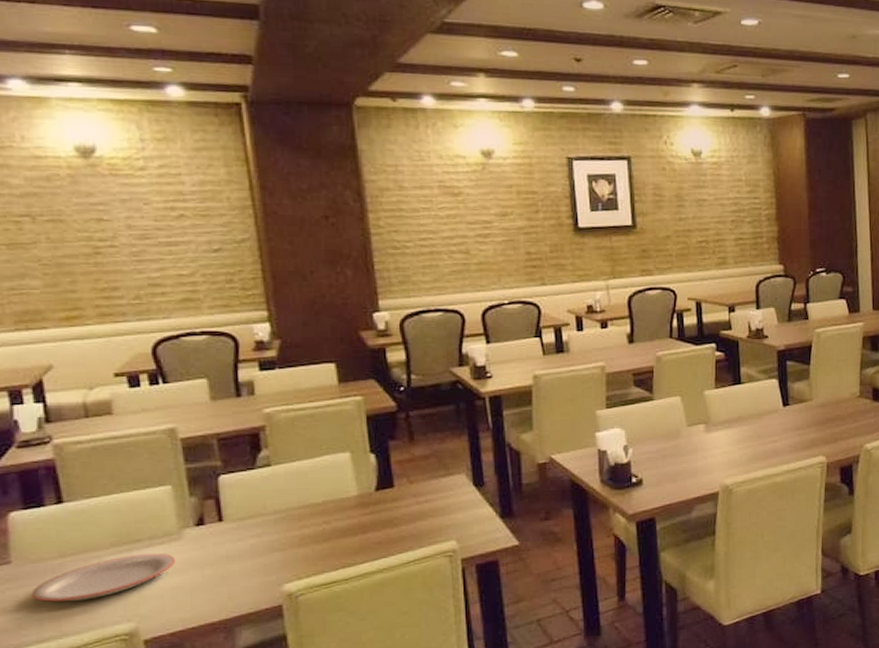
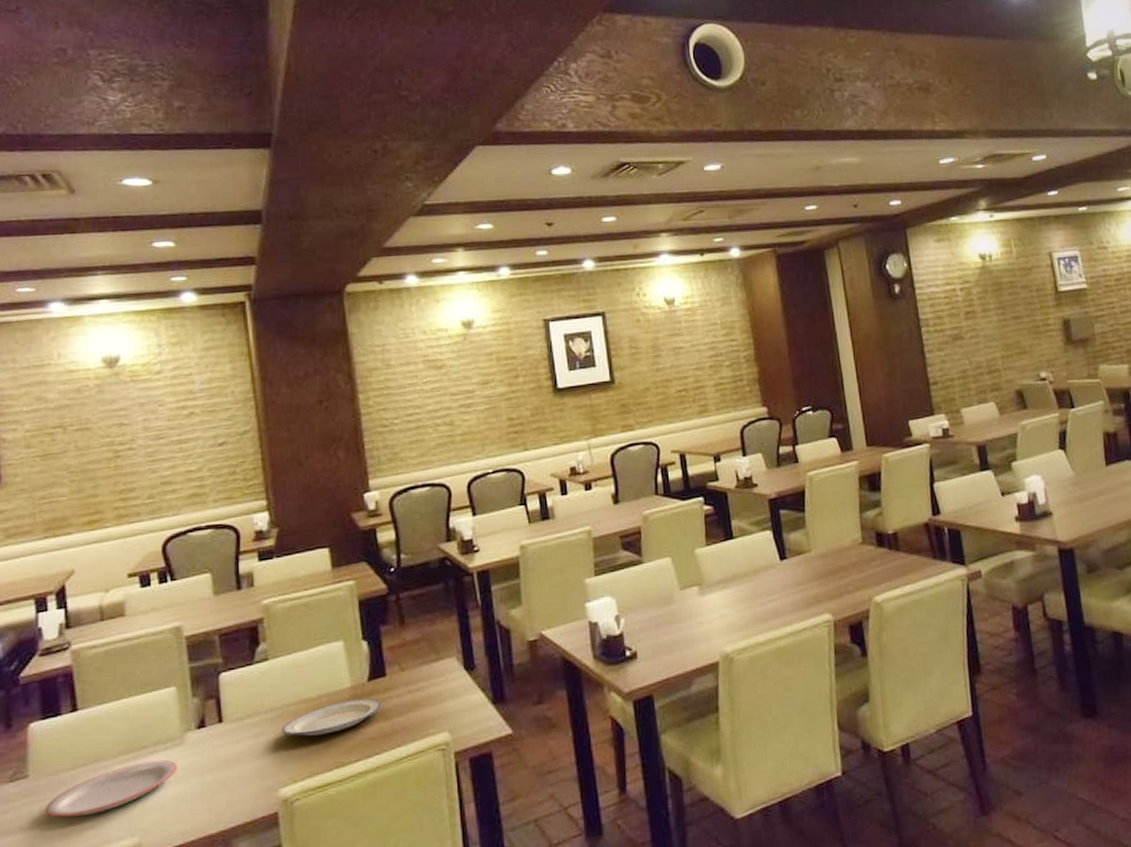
plate: none [285,506,389,538] -> present [281,698,381,736]

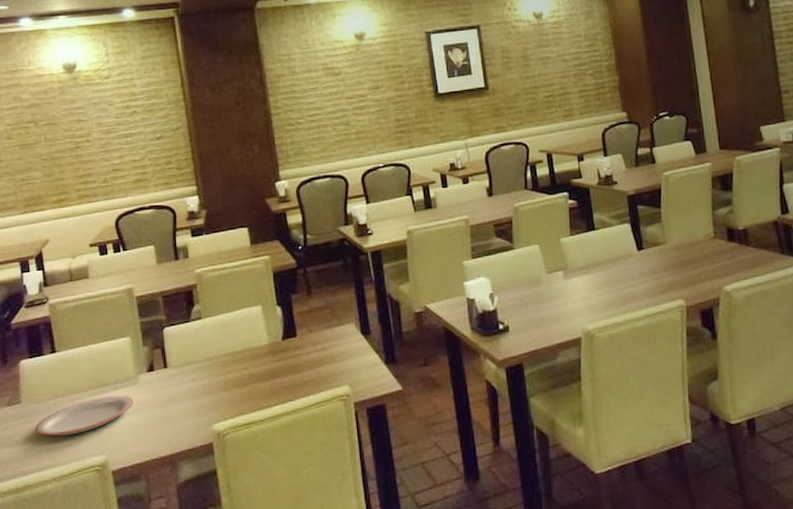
plate: present [281,698,381,736] -> none [213,354,293,383]

